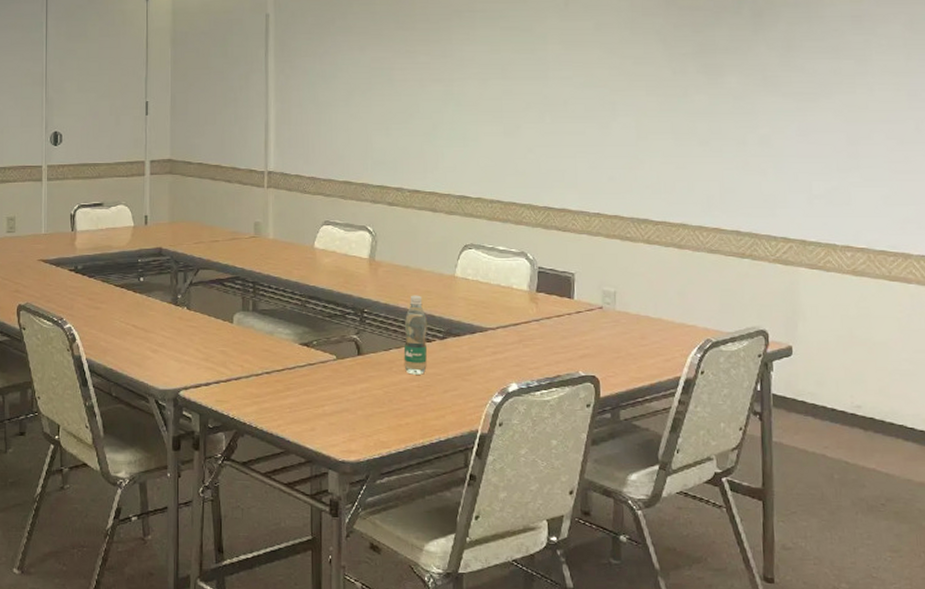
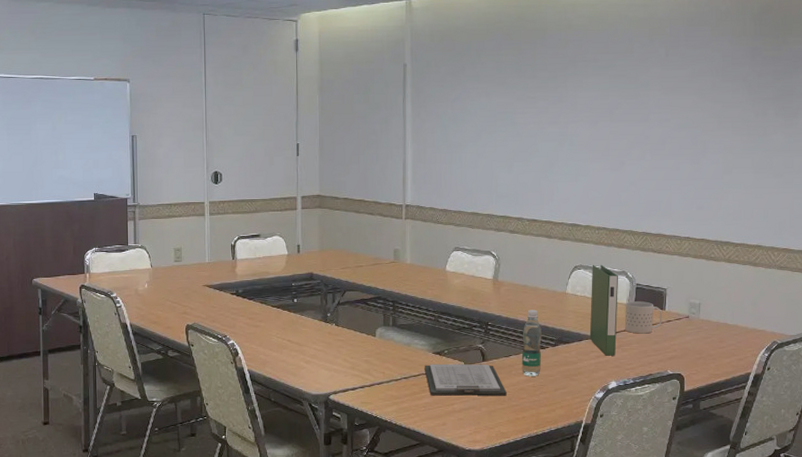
clipboard: none [289,357,387,398] -> present [424,363,507,396]
binder: none [484,243,517,352] -> present [589,264,619,356]
mug: none [525,288,571,327] -> present [624,301,663,334]

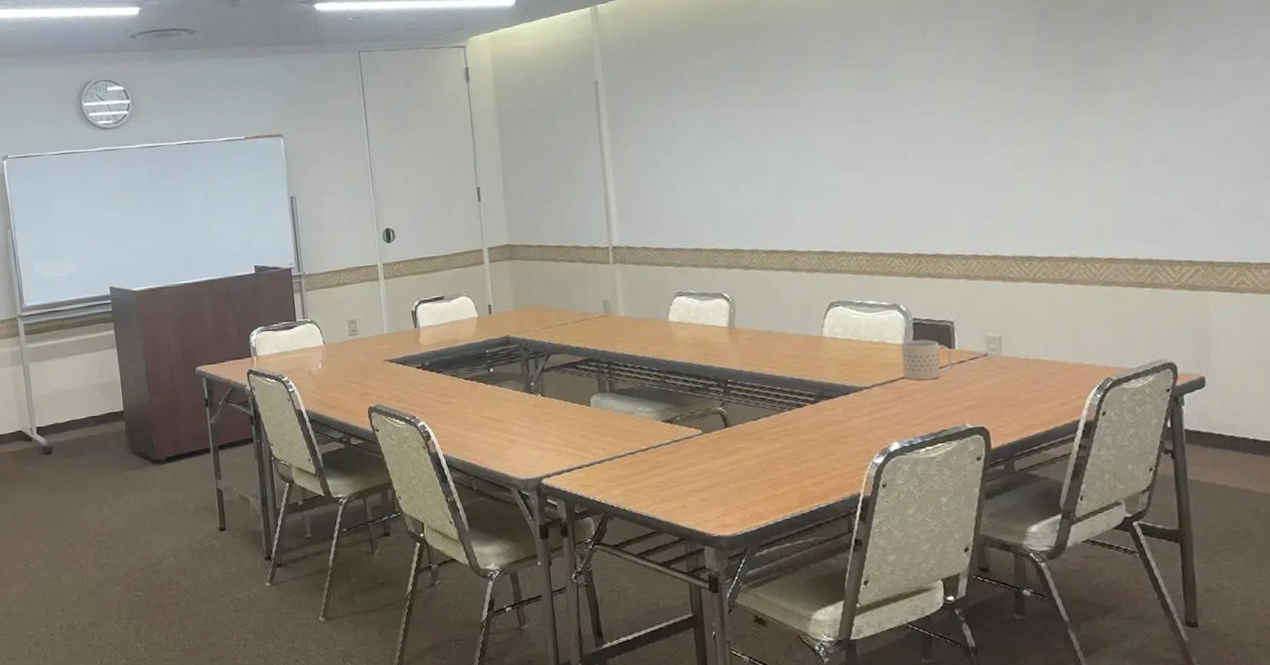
clipboard: present [424,363,507,396] -> none [653,430,759,472]
bottle: present [521,309,542,376] -> none [771,360,800,443]
binder: present [589,264,619,356] -> none [852,298,895,411]

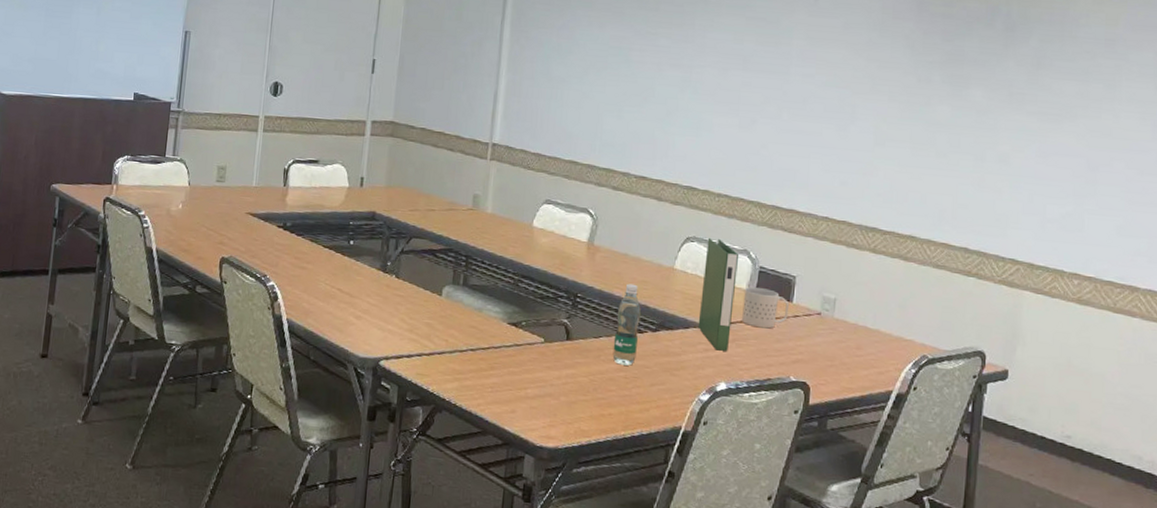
bottle: none [771,360,800,443] -> present [612,283,641,366]
binder: none [852,298,895,411] -> present [698,237,740,351]

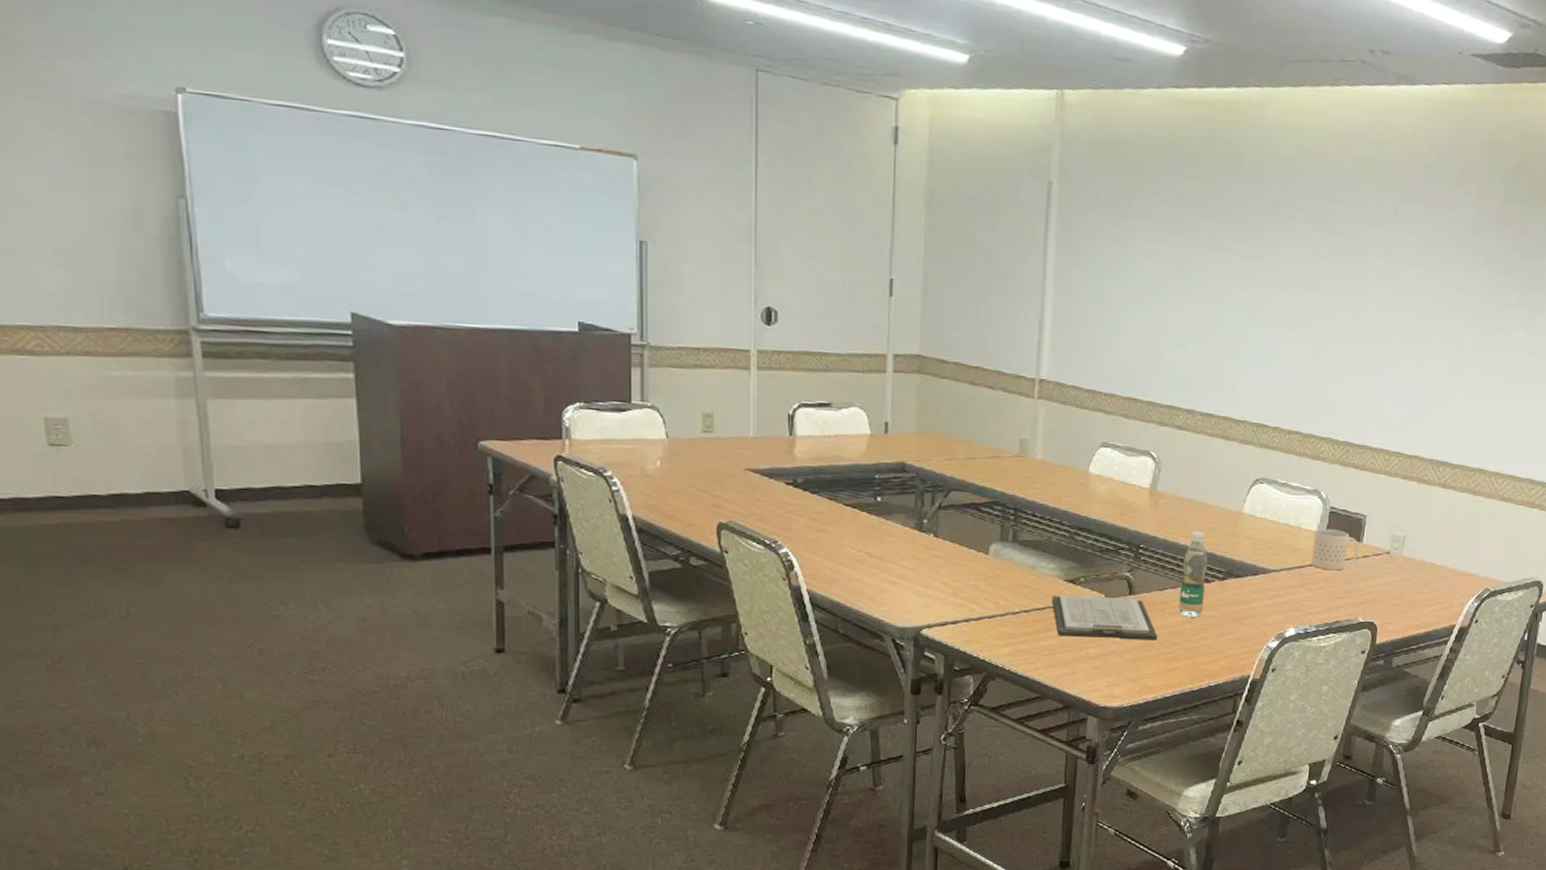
clipboard: none [495,336,592,386] -> present [1052,594,1157,641]
binder: present [698,237,740,351] -> none [1267,478,1310,596]

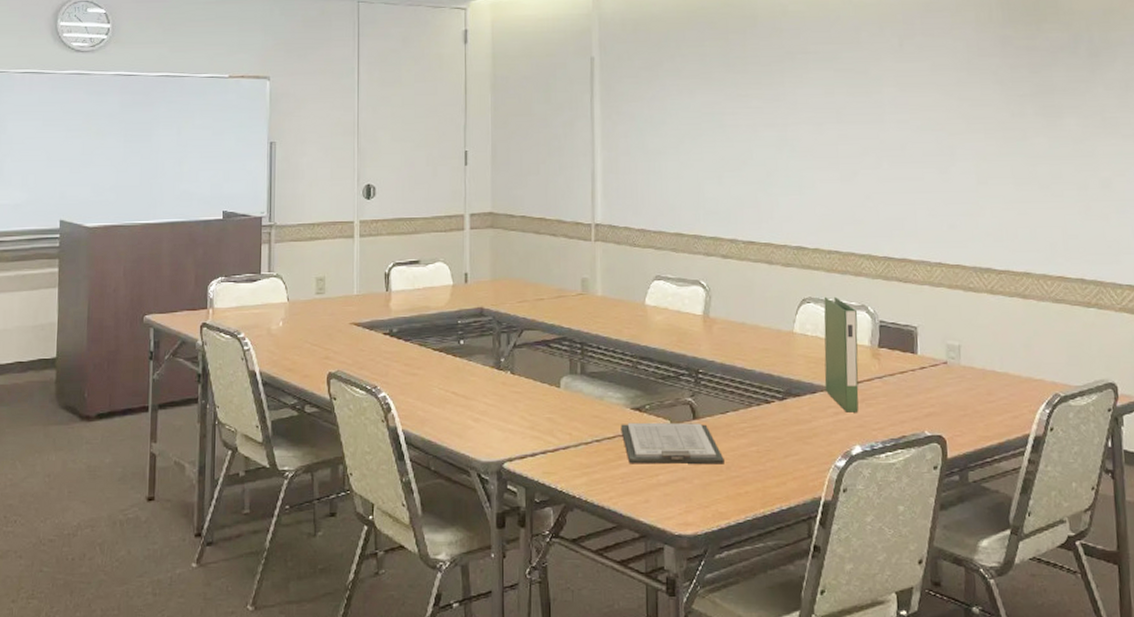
bottle: present [1178,531,1208,617] -> none [741,353,767,439]
binder: none [1267,478,1310,596] -> present [824,296,859,413]
mug: present [1310,529,1360,571] -> none [867,343,915,384]

